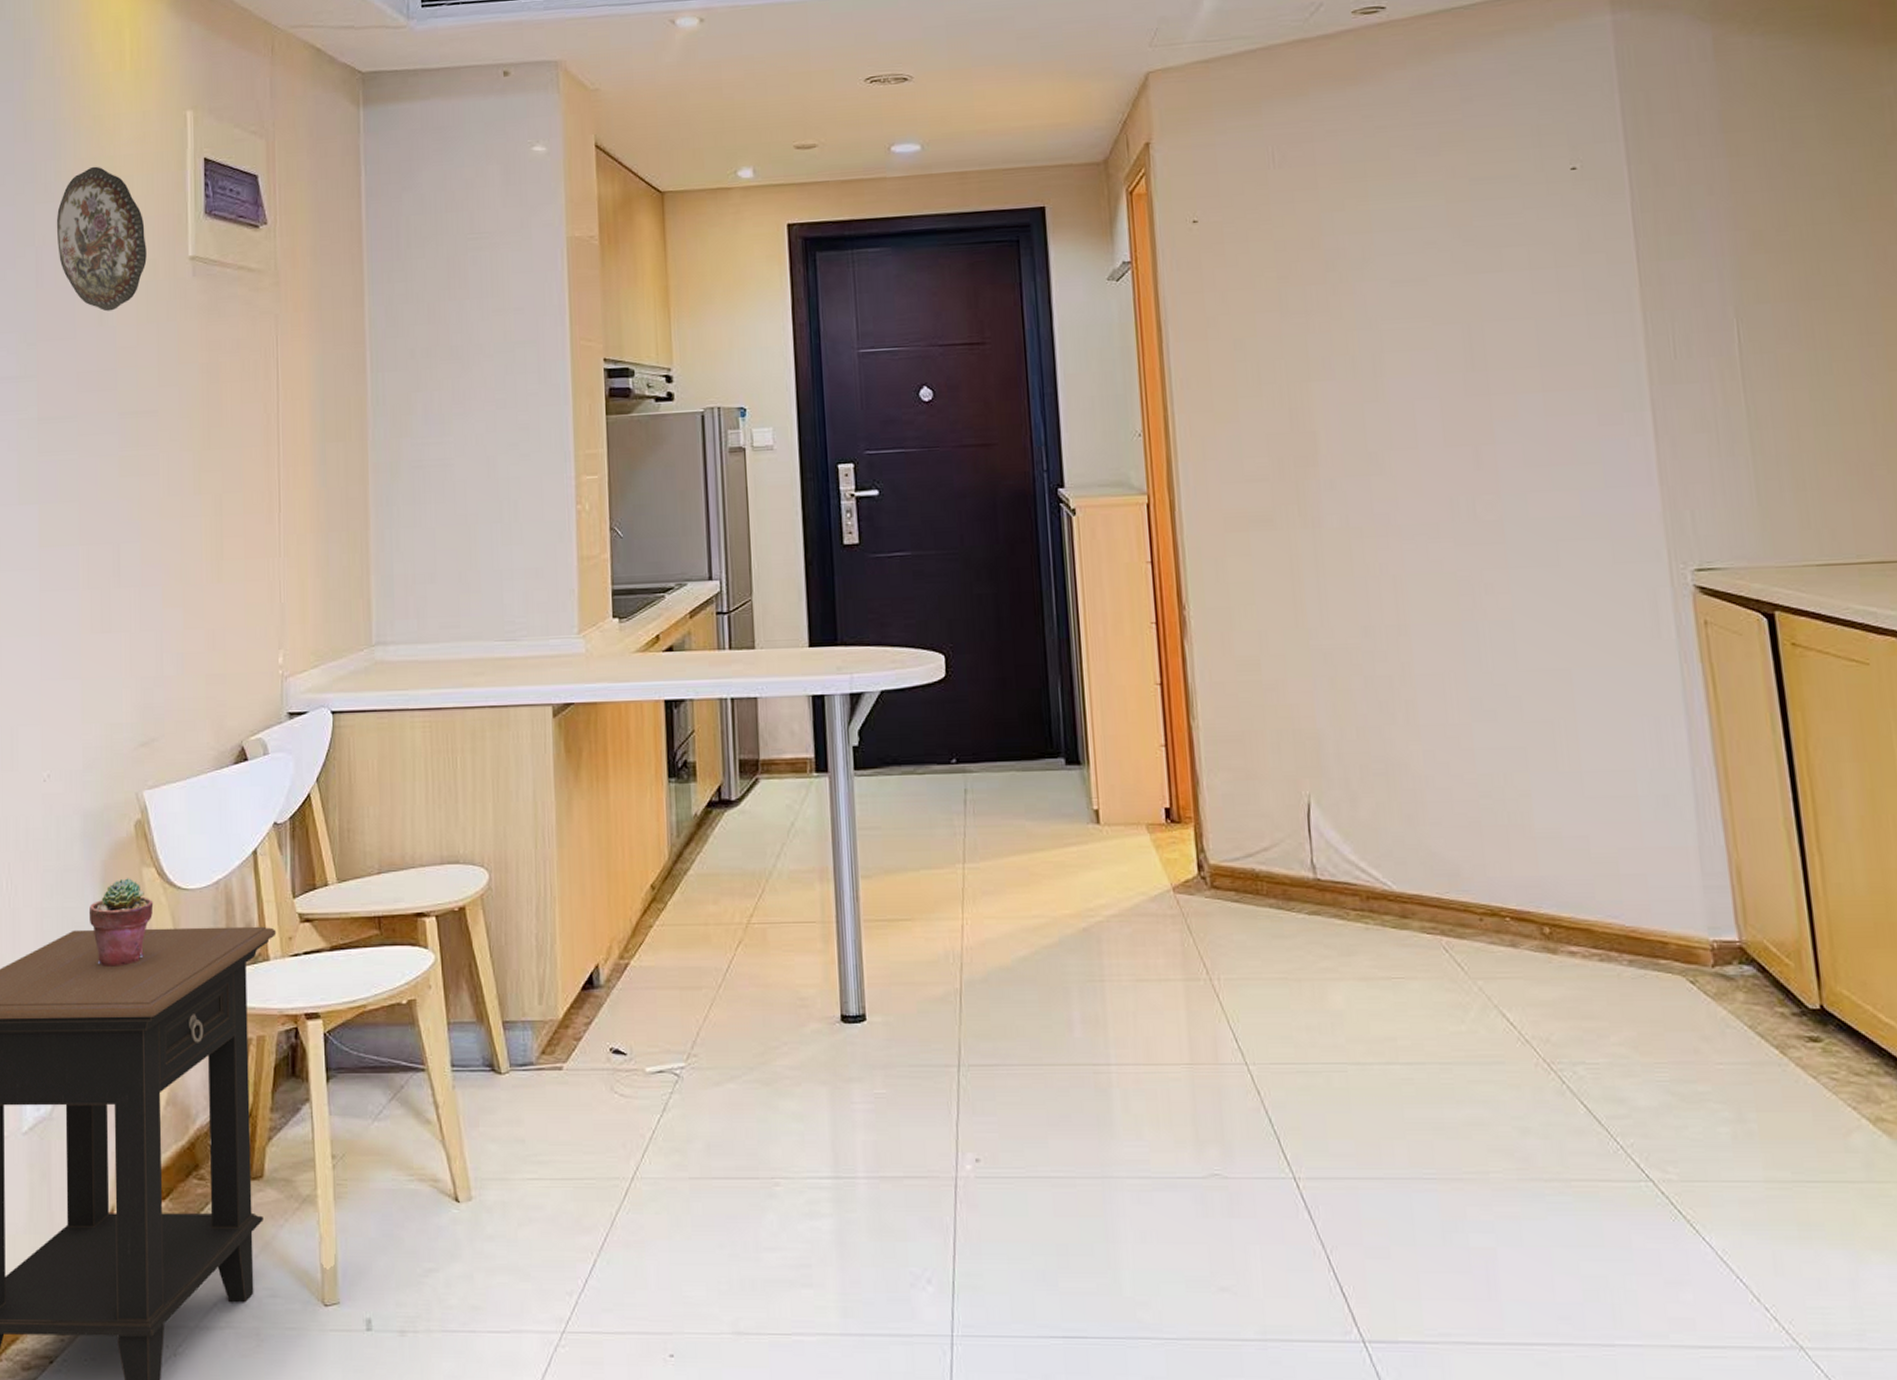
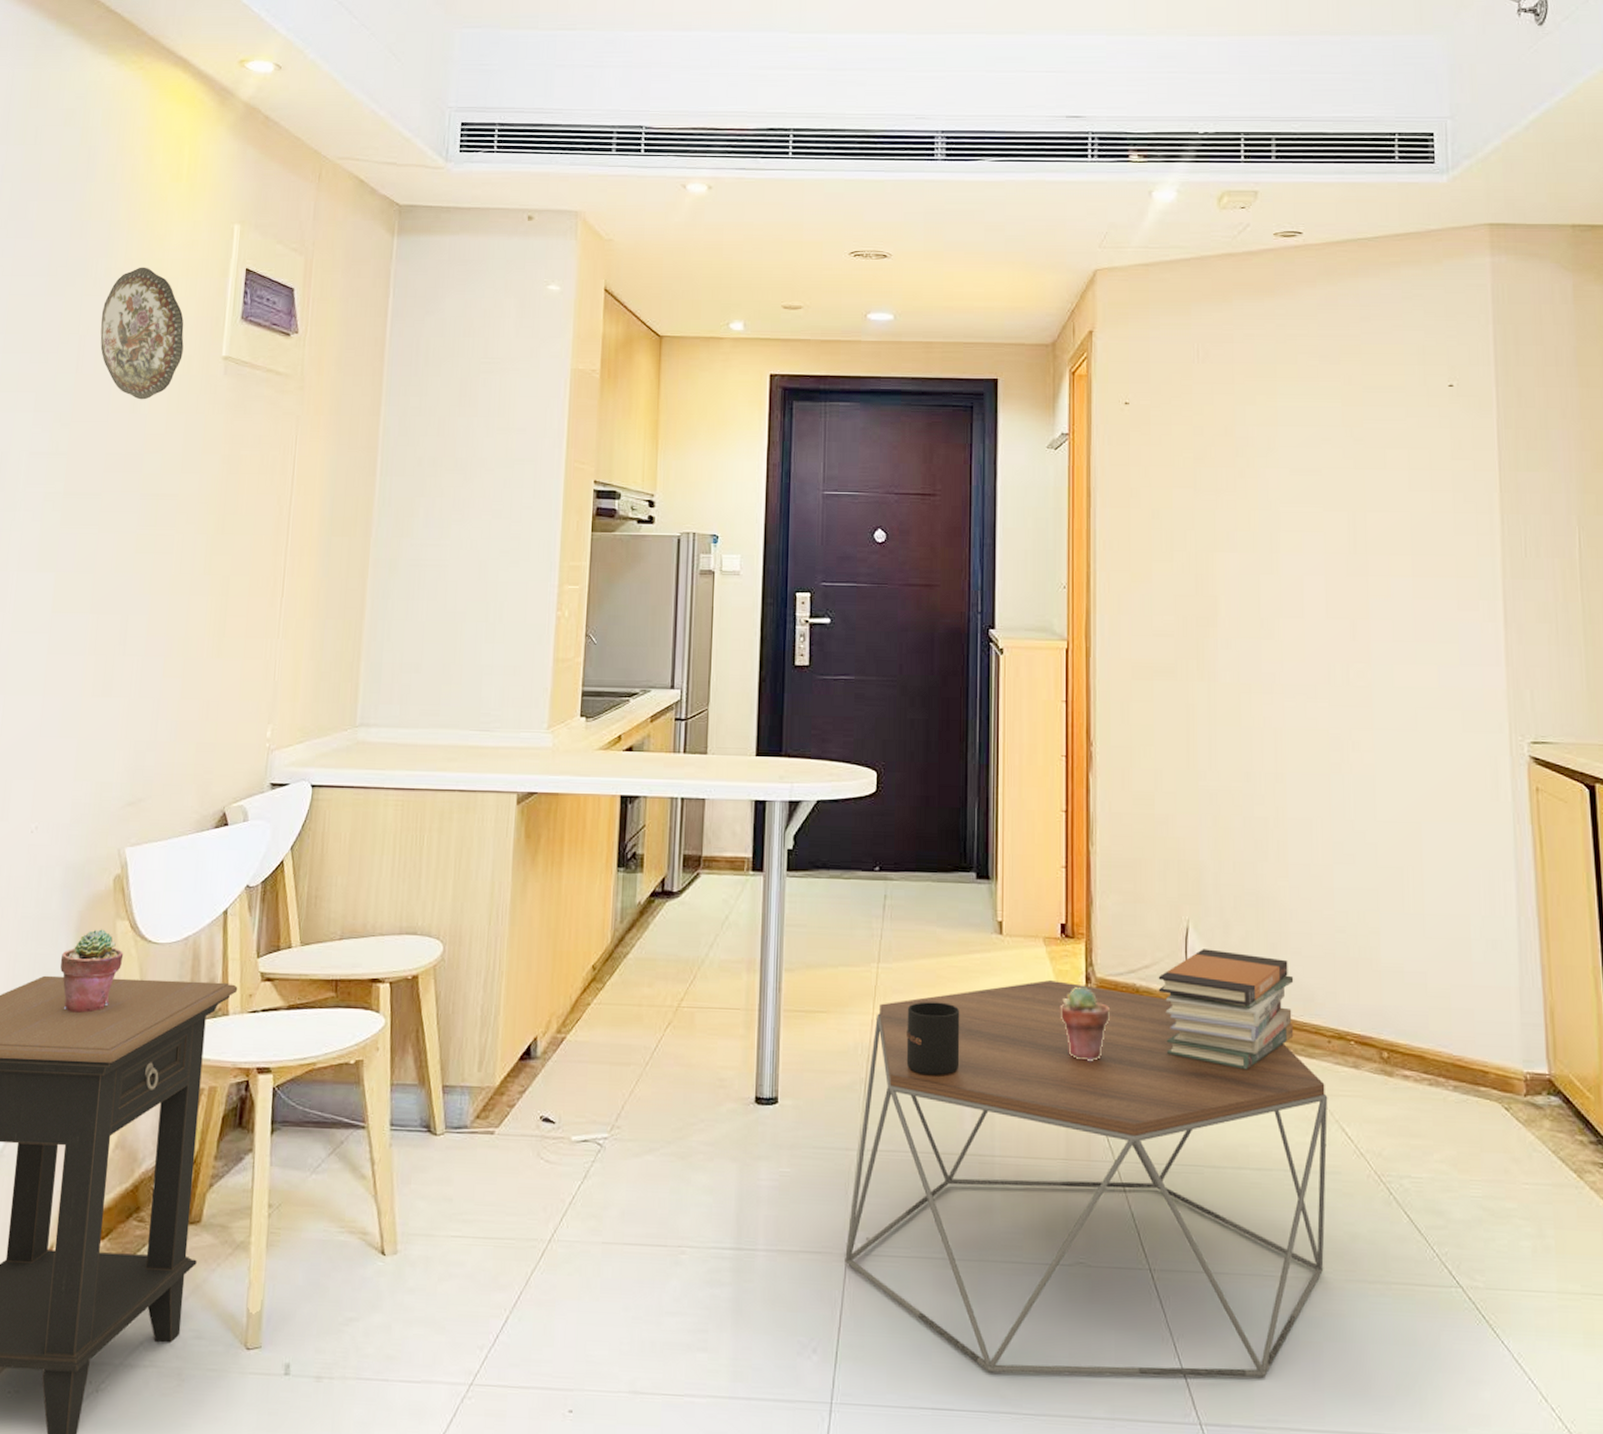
coffee table: none [953,871,1492,1297] -> present [845,980,1328,1377]
mug: none [1000,902,1064,982] -> present [906,1002,960,1076]
potted succulent: none [1170,875,1228,956] -> present [1060,986,1110,1061]
book stack: none [1279,825,1440,956] -> present [1158,949,1294,1070]

